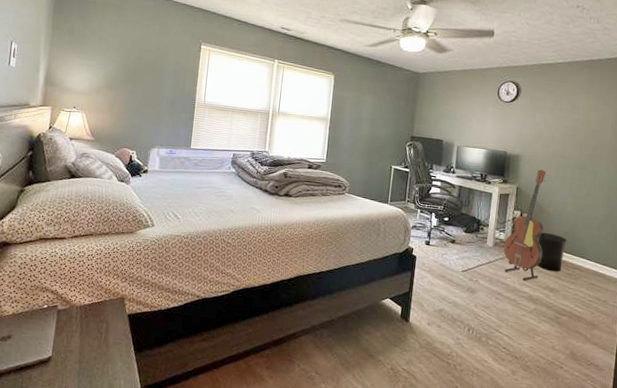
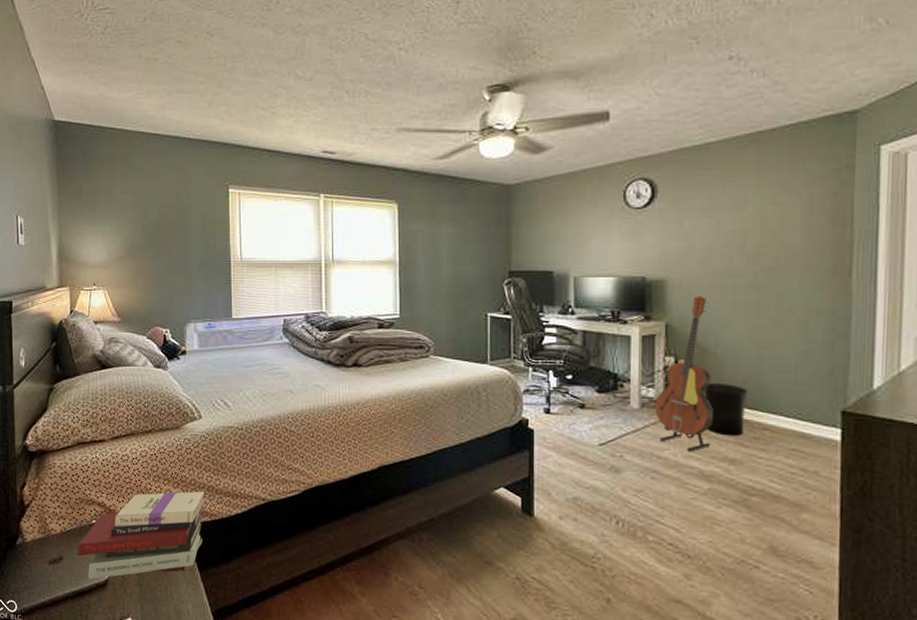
books: none [25,285,149,356] -> present [77,491,205,580]

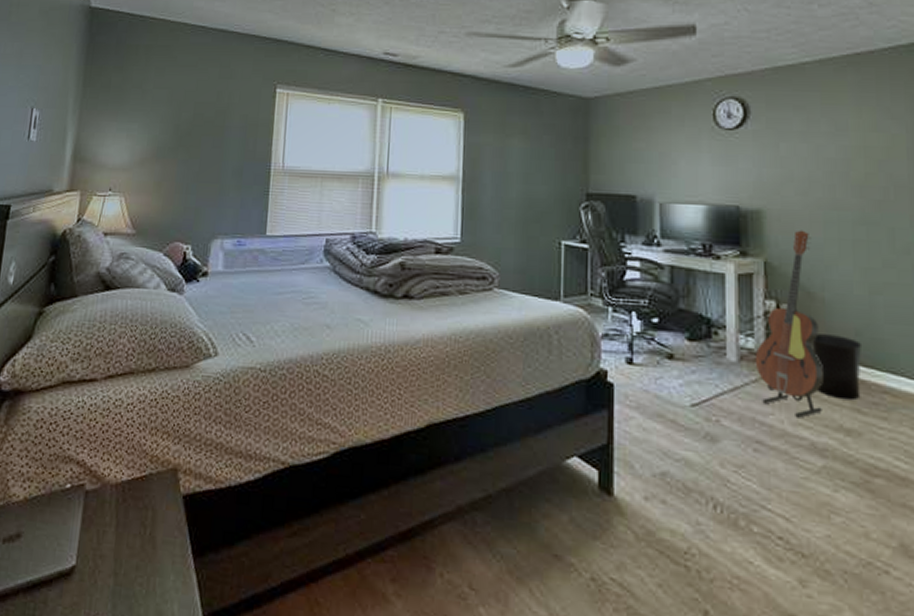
books: present [77,491,205,580] -> none [40,449,212,566]

